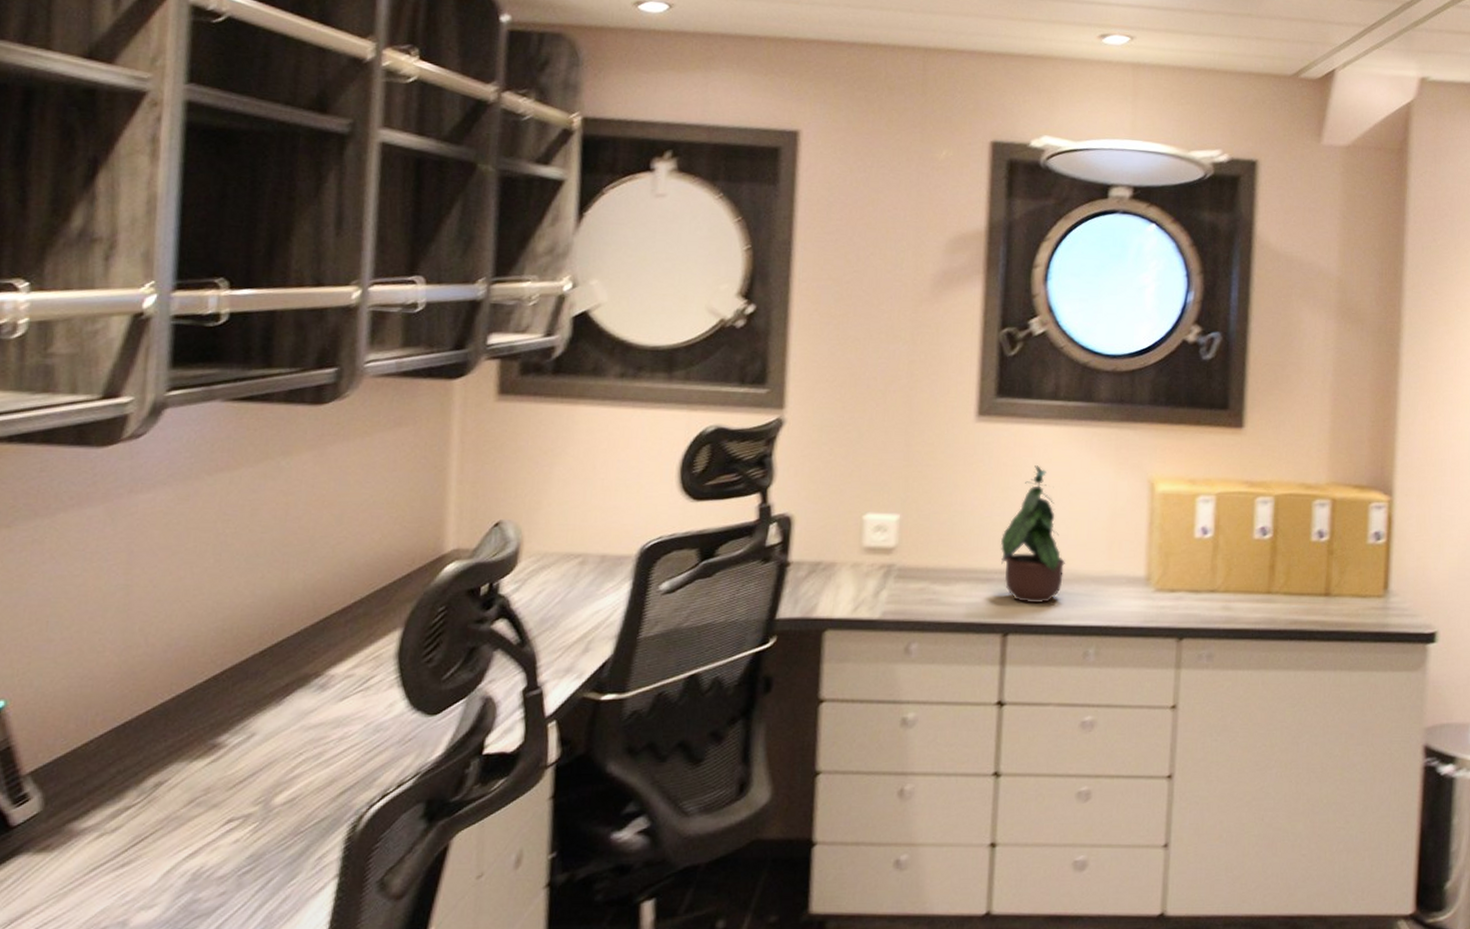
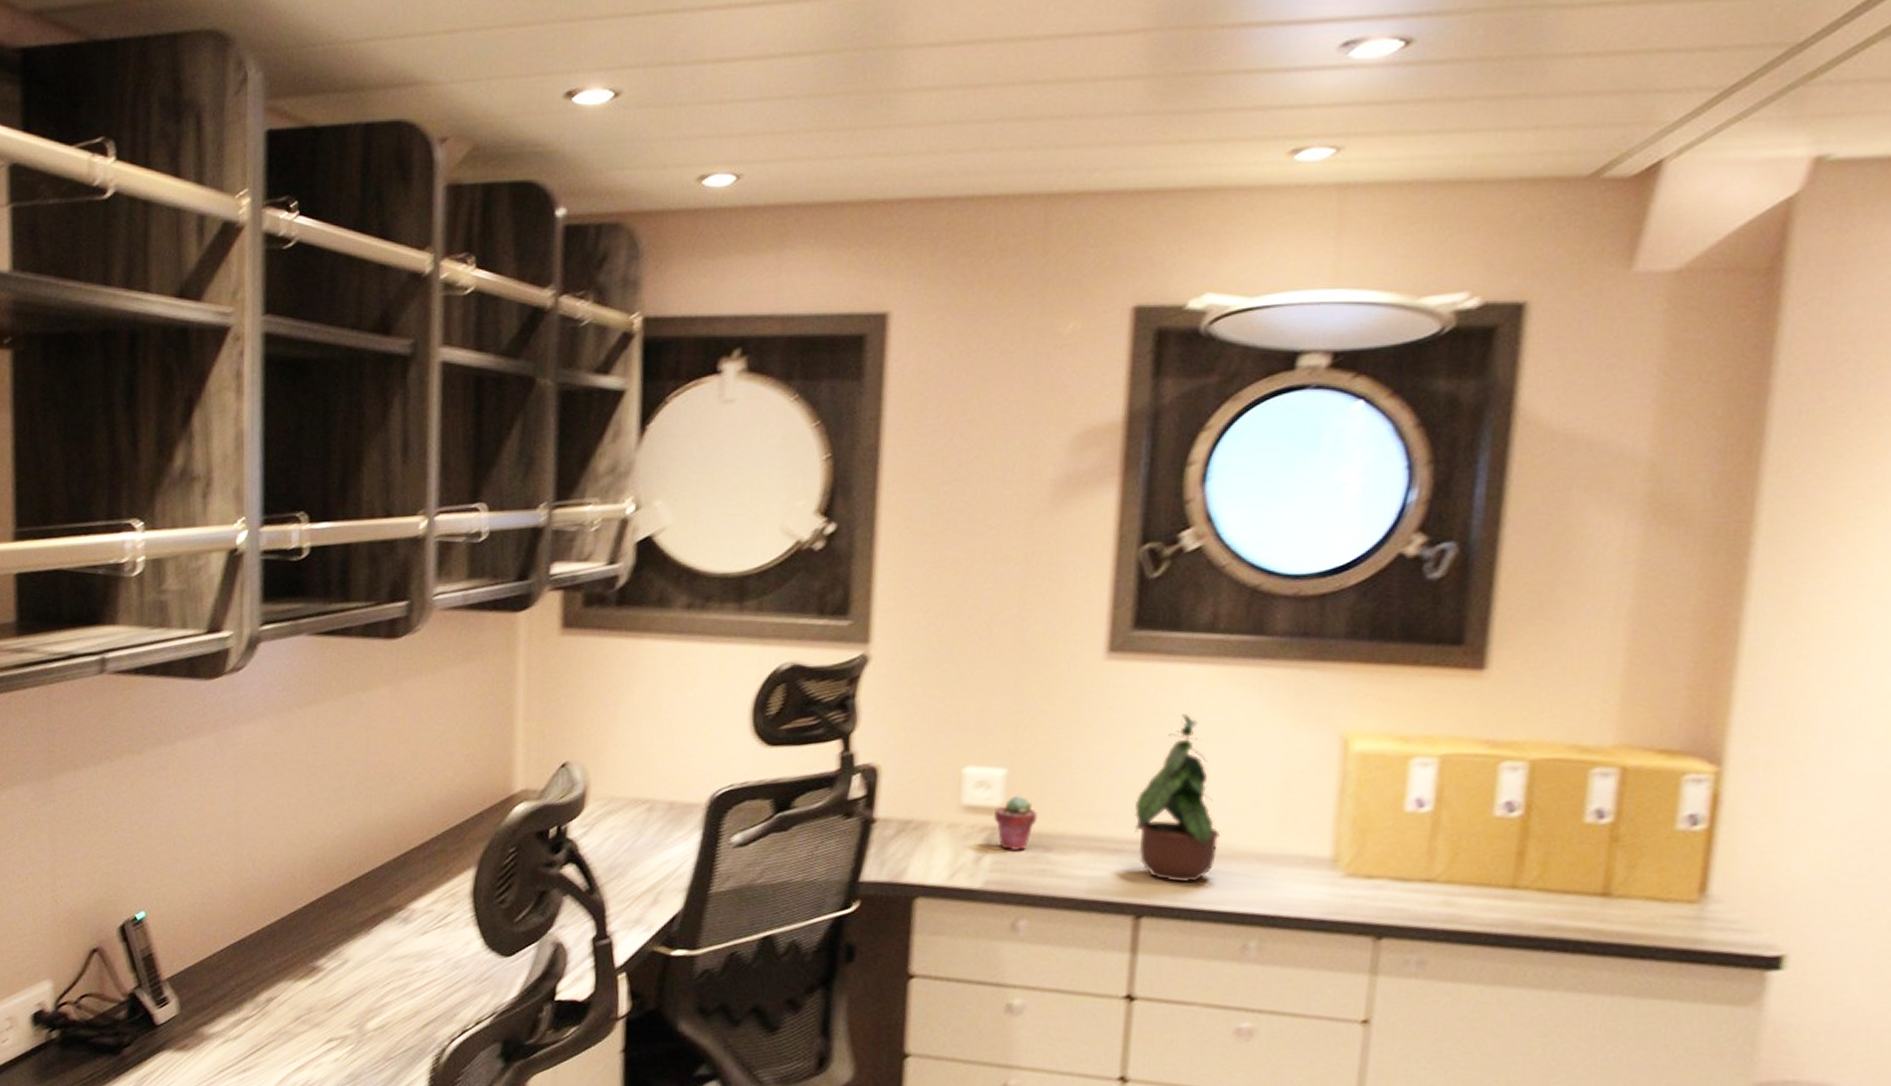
potted succulent: none [888,536,926,584] -> present [993,795,1039,851]

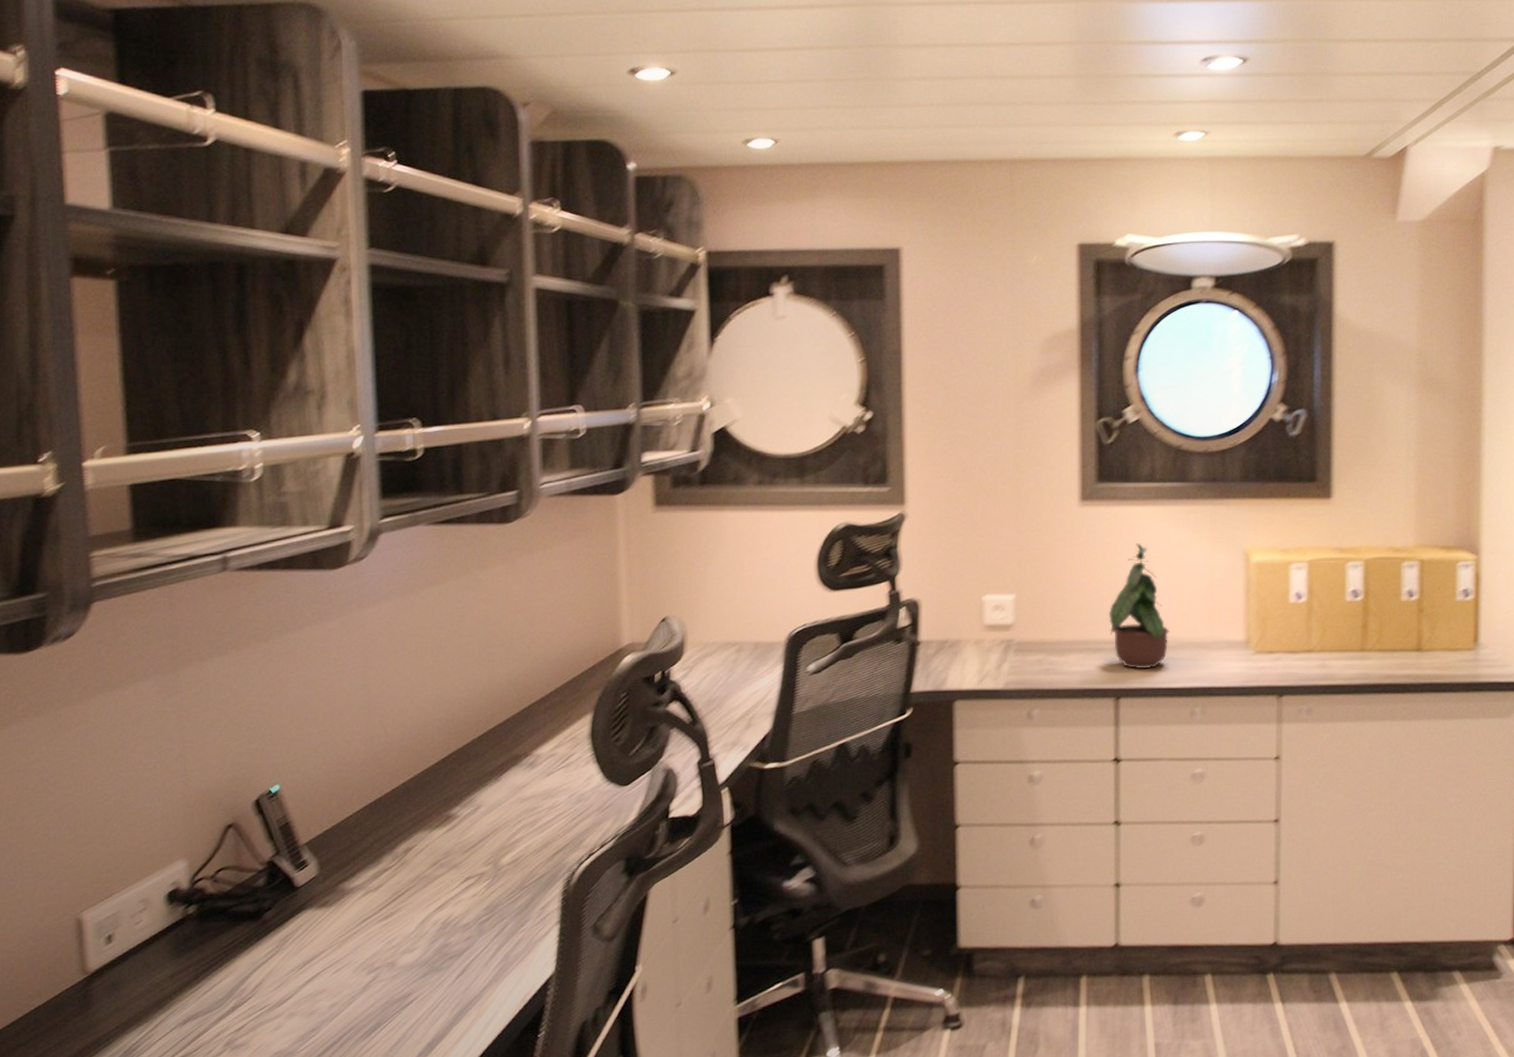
potted succulent: present [993,795,1039,851] -> none [1007,614,1041,657]

